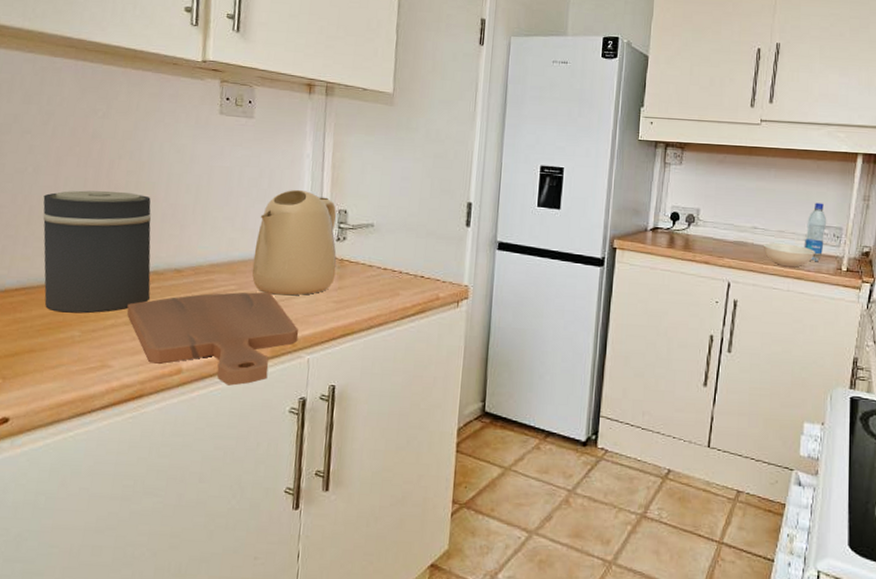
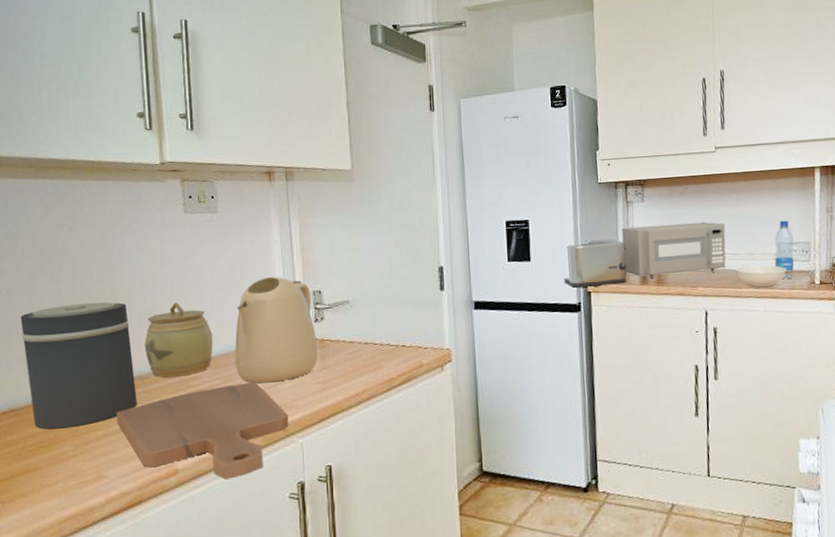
jar: none [163,202,234,277] -> present [144,302,213,379]
toaster: none [590,197,658,245] -> present [563,239,628,289]
microwave: none [654,188,759,245] -> present [621,222,726,278]

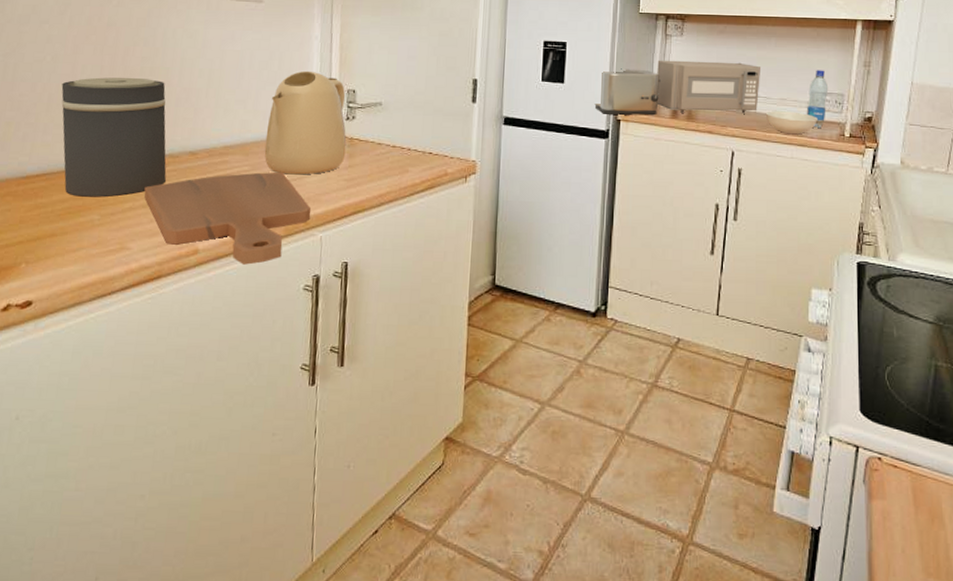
jar: present [144,302,213,379] -> none [178,86,246,160]

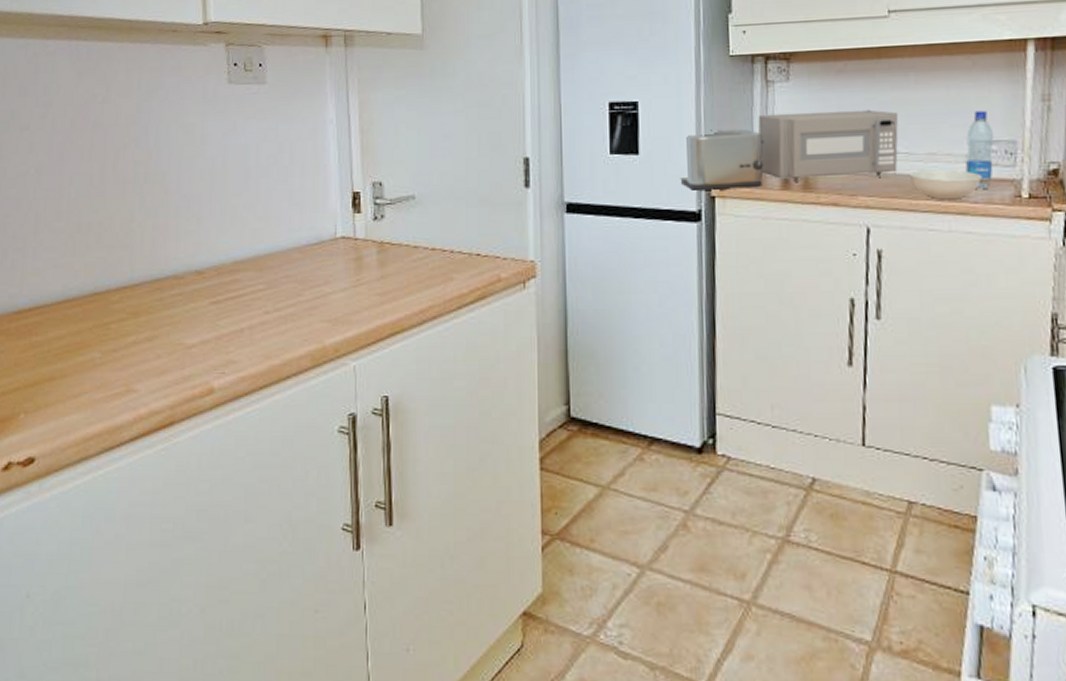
cylinder: present [61,77,166,197] -> none [49,186,171,332]
cutting board: present [144,172,311,265] -> none [148,289,341,404]
kettle: present [264,70,347,175] -> none [280,162,376,292]

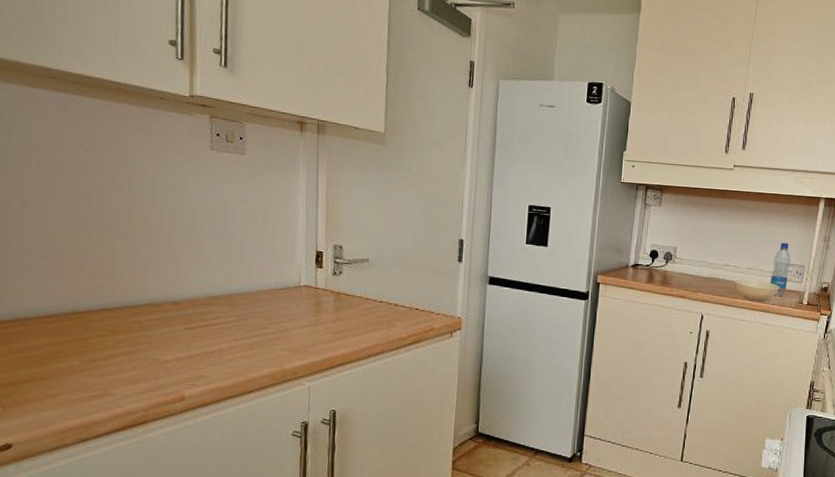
toaster: present [680,129,764,192] -> none [575,236,639,280]
microwave: present [758,110,898,182] -> none [635,227,731,281]

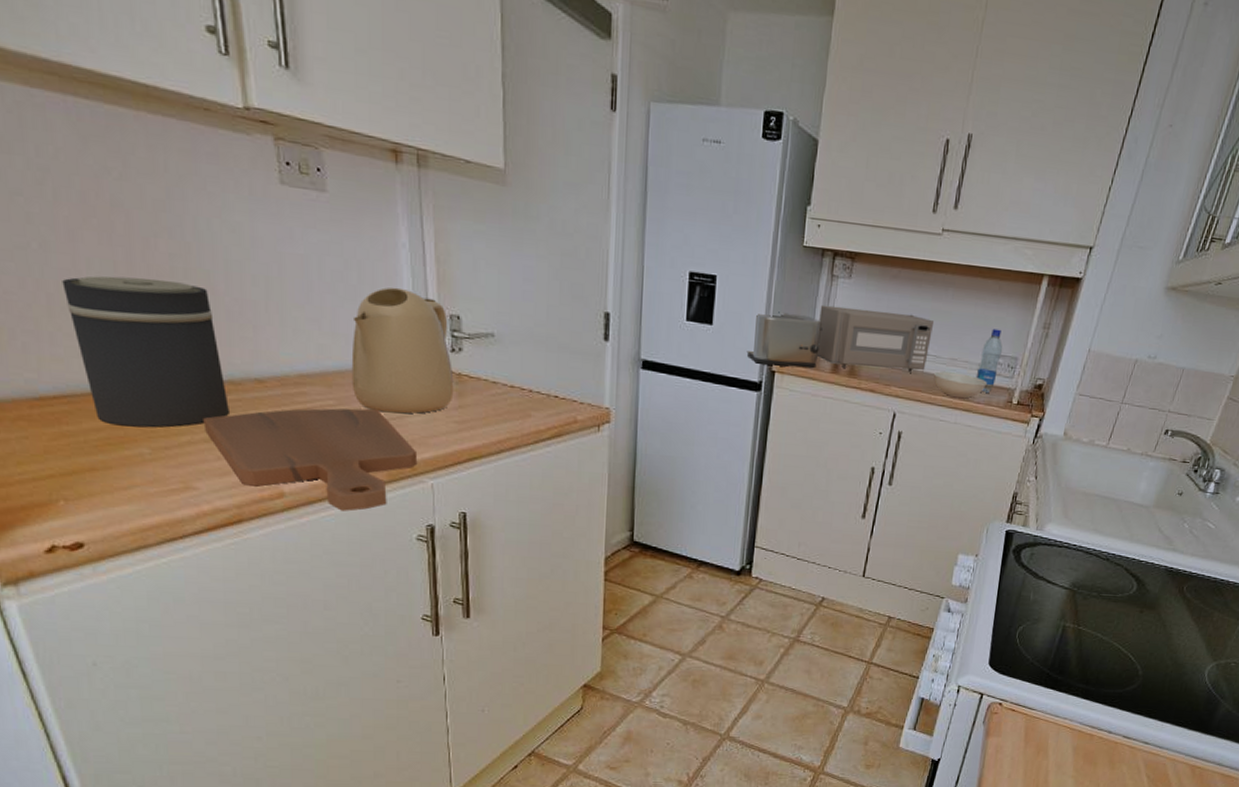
cylinder: none [32,223,149,344] -> present [62,276,229,428]
cutting board: none [126,323,299,412] -> present [203,408,418,512]
kettle: none [250,225,334,327] -> present [351,287,454,414]
toaster: none [575,236,639,280] -> present [746,314,823,369]
microwave: none [635,227,731,281] -> present [817,304,933,373]

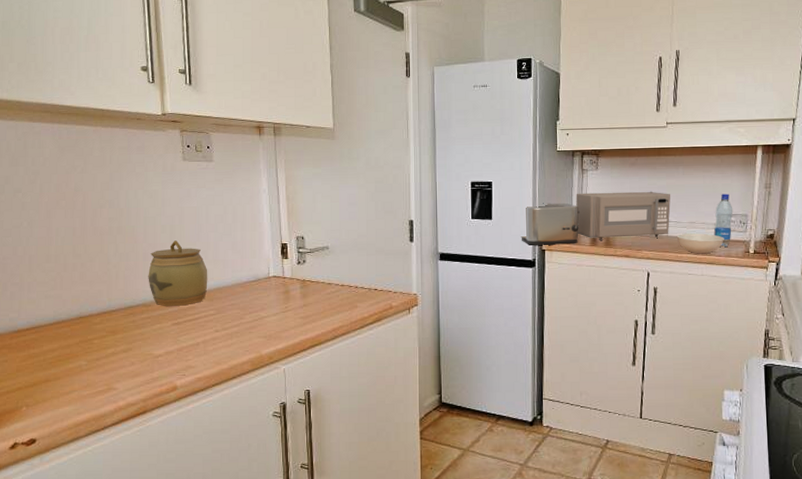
cylinder: present [62,276,229,428] -> none [40,237,142,346]
cutting board: present [203,408,418,512] -> none [123,314,274,397]
jar: none [235,298,324,390] -> present [148,240,208,307]
kettle: present [351,287,454,414] -> none [227,221,300,316]

